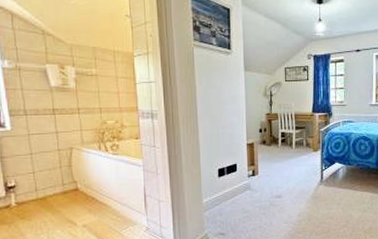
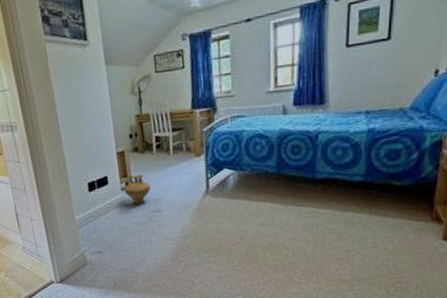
ceramic jug: none [250,164,274,191] -> present [123,174,151,206]

